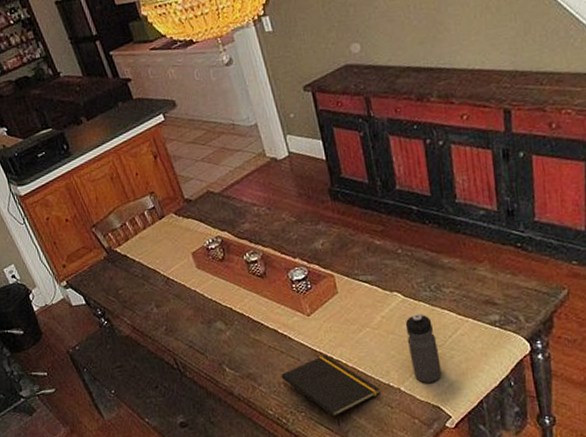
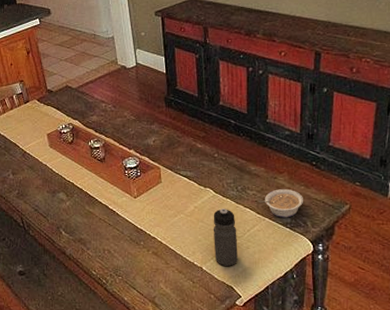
notepad: present [281,355,380,427] -> none [106,232,186,293]
legume: none [457,279,512,316] -> present [258,188,303,218]

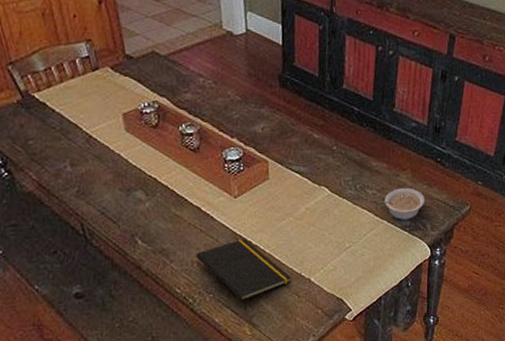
notepad: none [106,232,186,293] -> present [195,239,291,311]
water bottle: present [213,208,238,266] -> none [325,210,352,276]

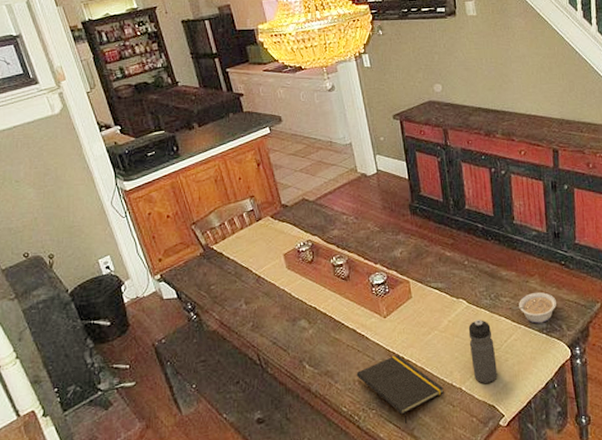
water bottle: none [325,210,352,276] -> present [468,320,497,383]

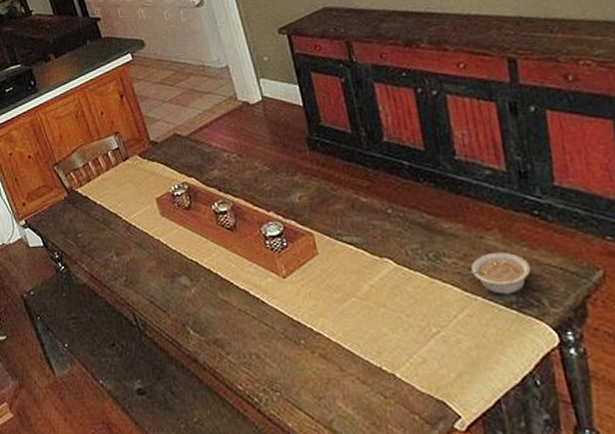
notepad: present [356,355,444,425] -> none [252,326,371,415]
water bottle: present [468,320,497,383] -> none [398,286,447,371]

